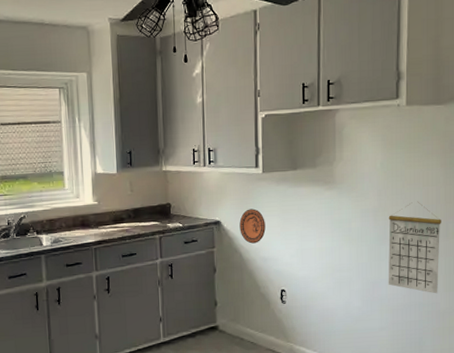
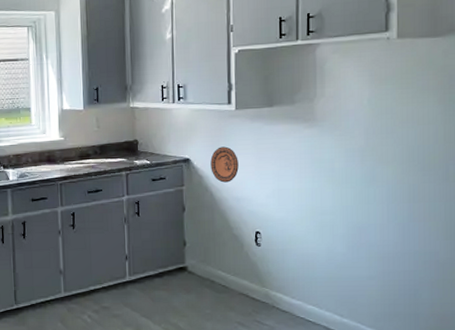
calendar: present [388,201,441,294] -> none [377,140,440,242]

